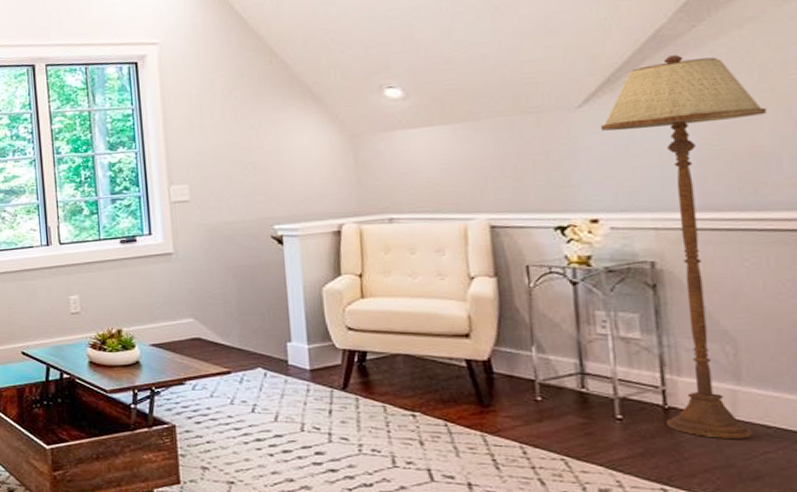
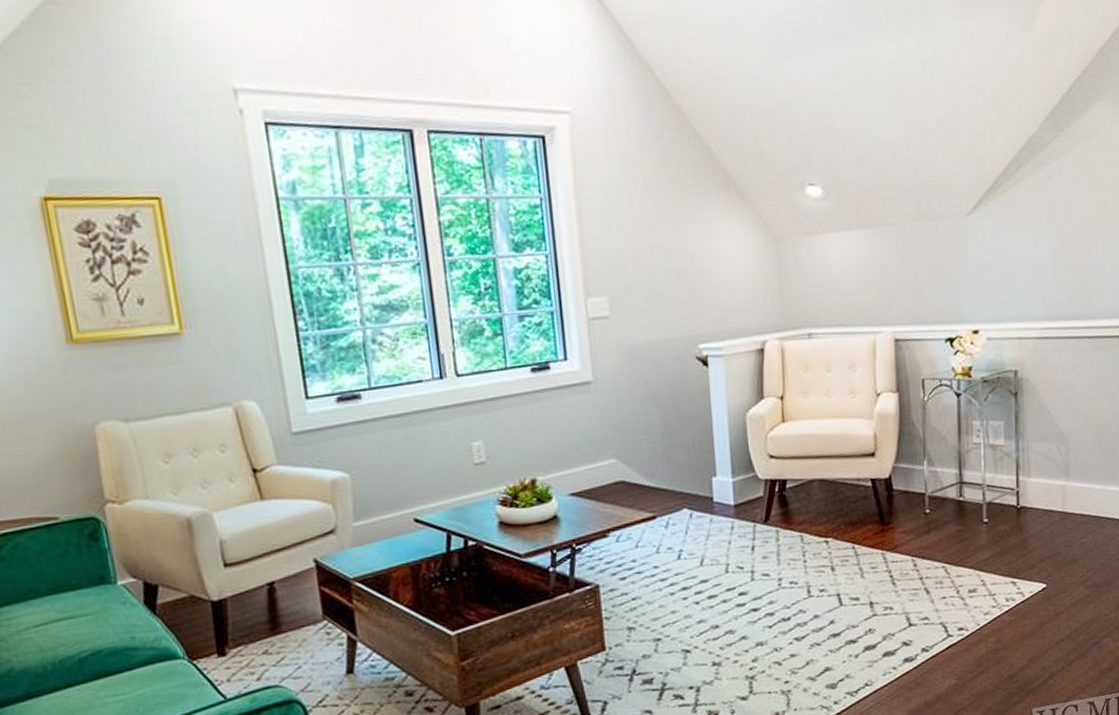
floor lamp: present [600,55,767,438] -> none [984,165,1100,531]

